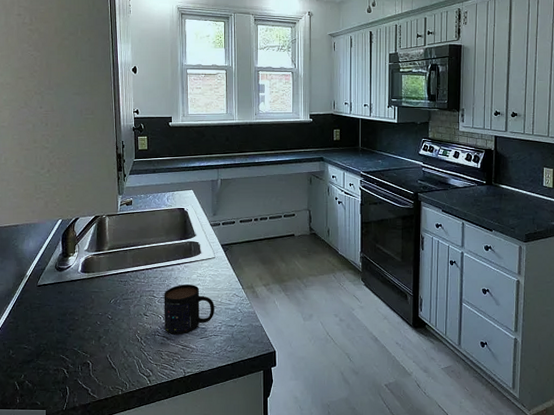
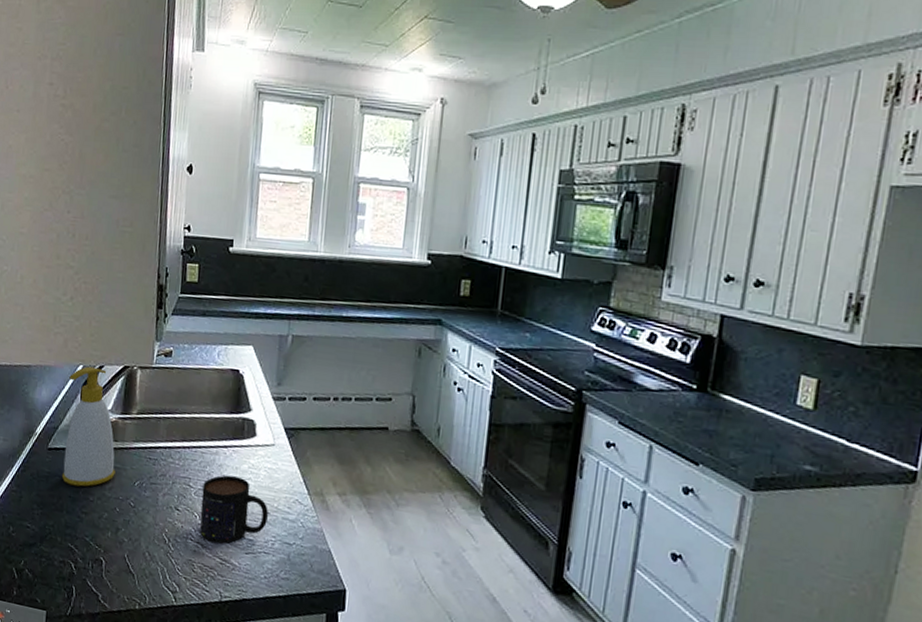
soap bottle: none [50,220,94,311] -> present [61,366,116,487]

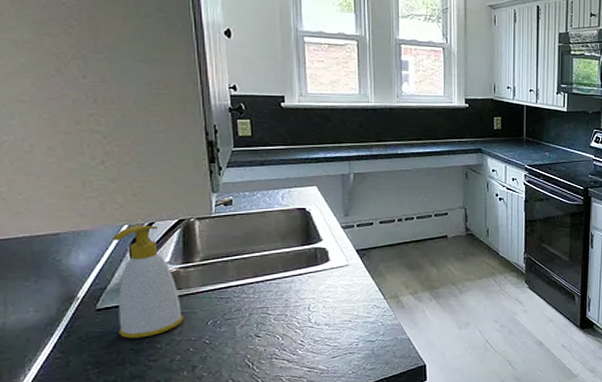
mug: present [200,475,268,544] -> none [282,297,349,356]

